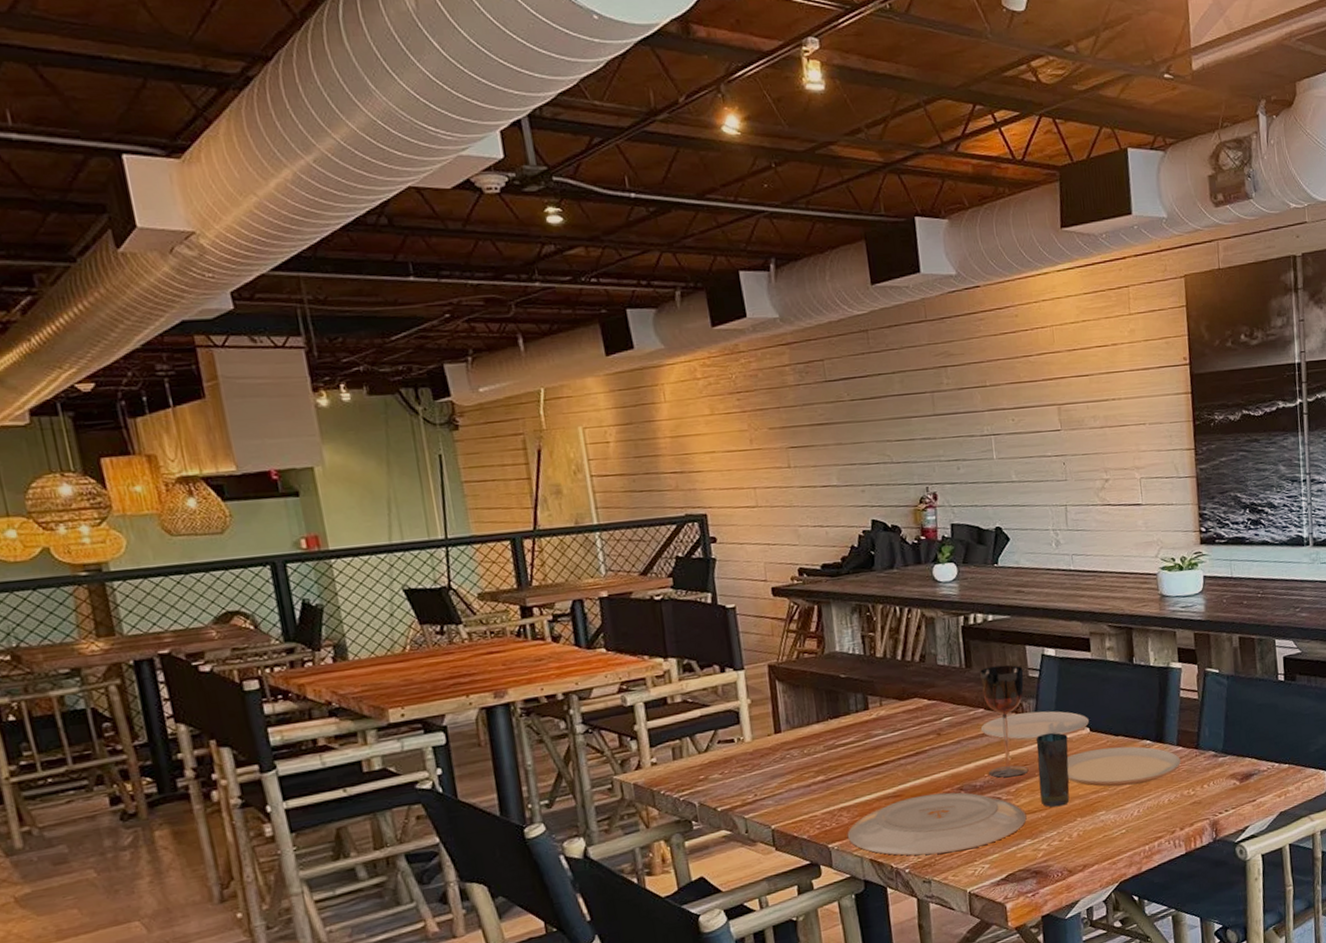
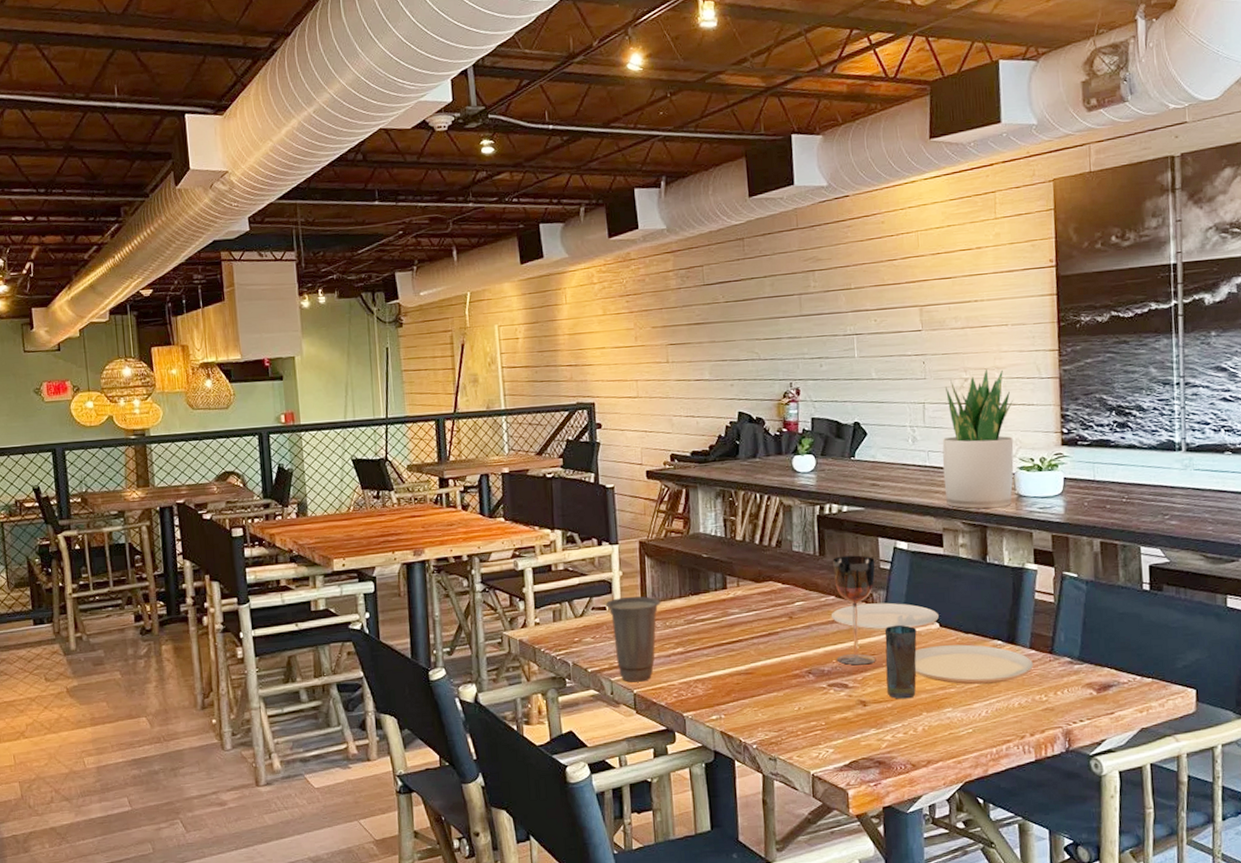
cup: none [733,724,797,818] -> present [605,596,661,683]
plate: present [847,792,1027,856] -> none [701,674,872,734]
planter: none [1085,469,1156,612] -> present [942,369,1014,509]

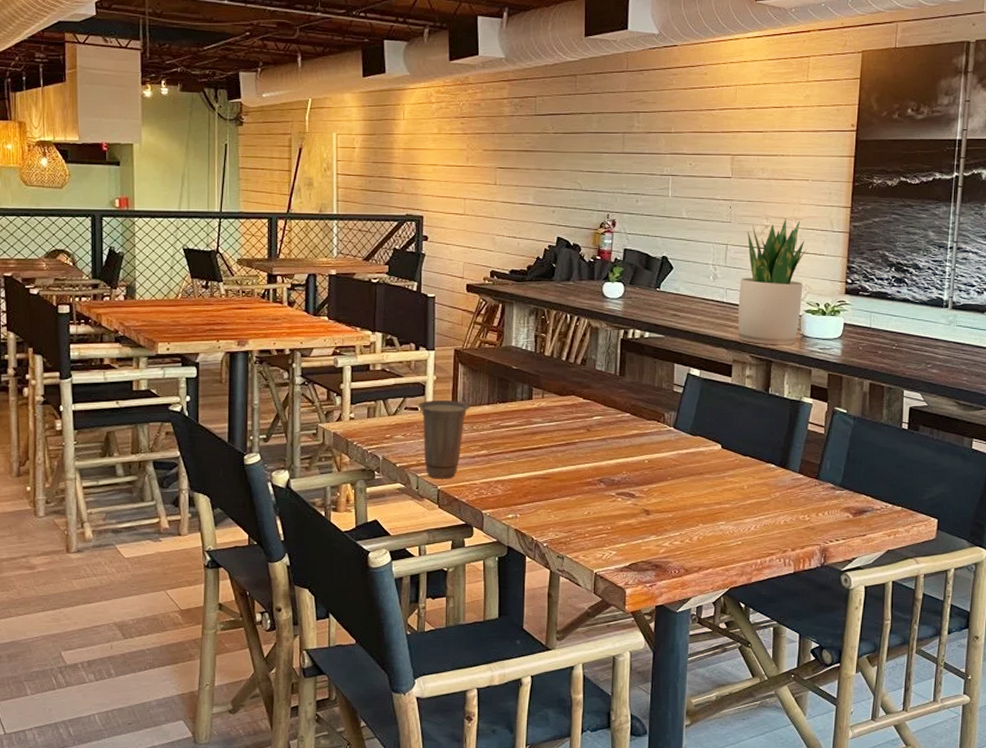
plate: present [831,602,940,631] -> none [625,423,723,448]
wineglass: present [833,555,876,665] -> none [626,378,670,478]
cup: present [885,625,917,699] -> none [668,444,701,511]
plate: present [914,644,1033,685] -> none [695,465,800,502]

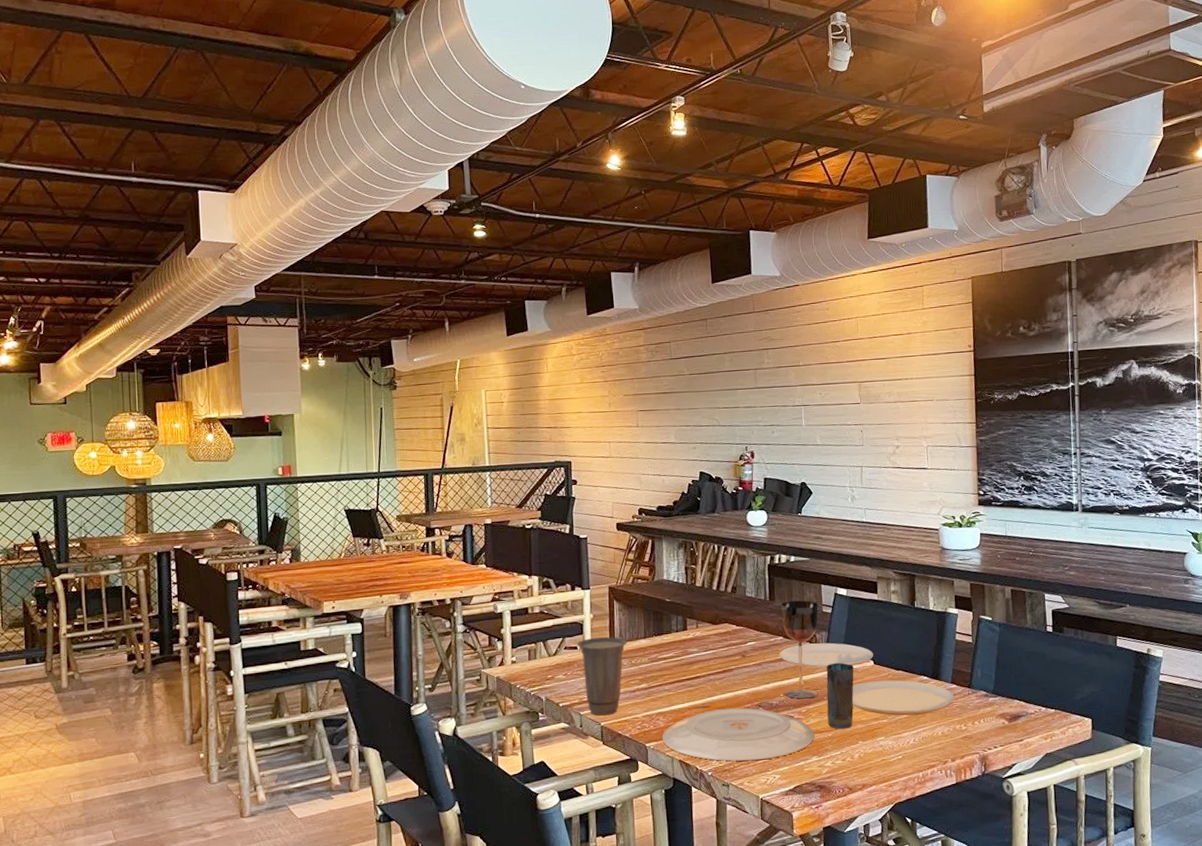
plate: none [499,481,655,535] -> present [662,707,815,762]
plate: none [625,423,723,448] -> present [779,642,874,668]
wineglass: none [626,378,670,478] -> present [781,600,819,699]
cup: none [668,444,701,511] -> present [826,662,854,730]
plate: none [695,465,800,502] -> present [852,680,954,716]
planter: present [738,219,807,346] -> none [877,438,939,560]

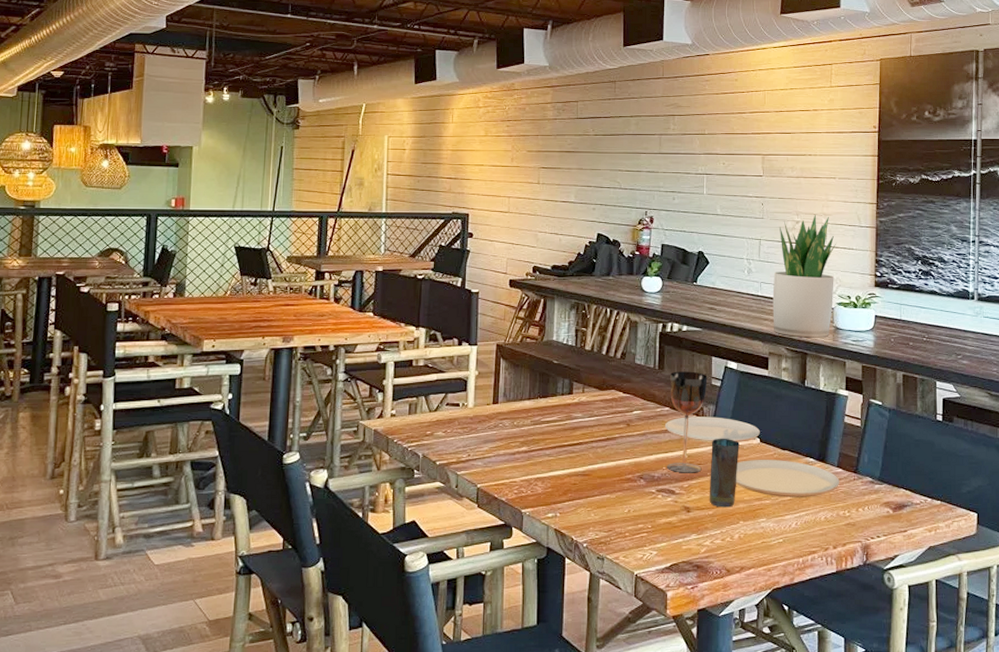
cup: present [577,637,628,716] -> none [459,395,511,477]
plate: present [662,707,815,762] -> none [539,477,695,535]
planter: none [877,438,939,560] -> present [772,215,837,338]

